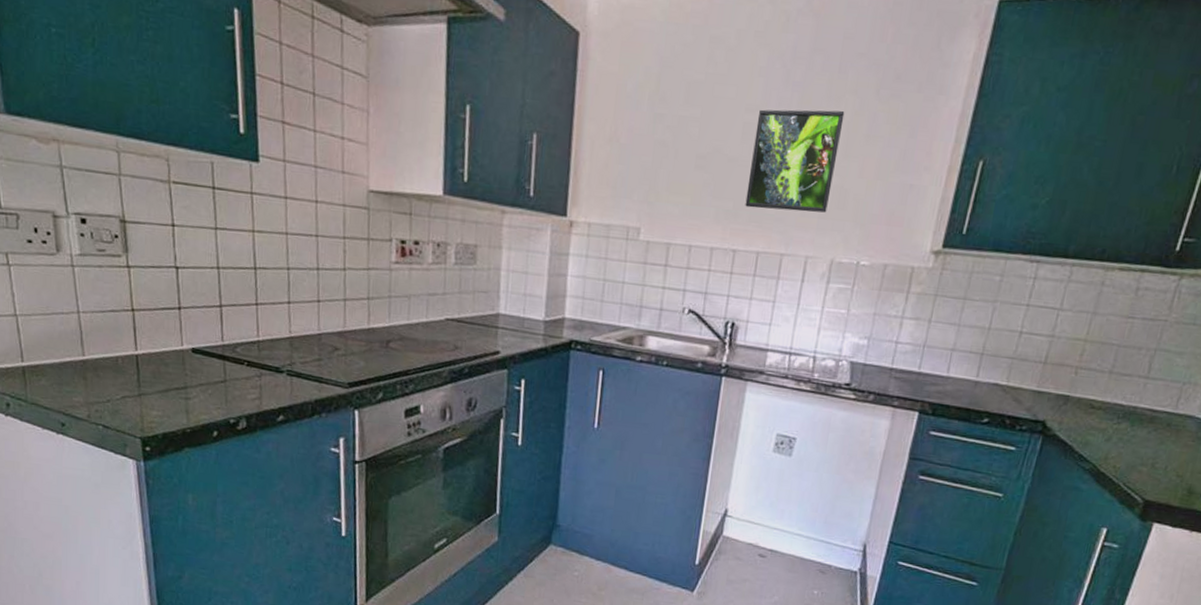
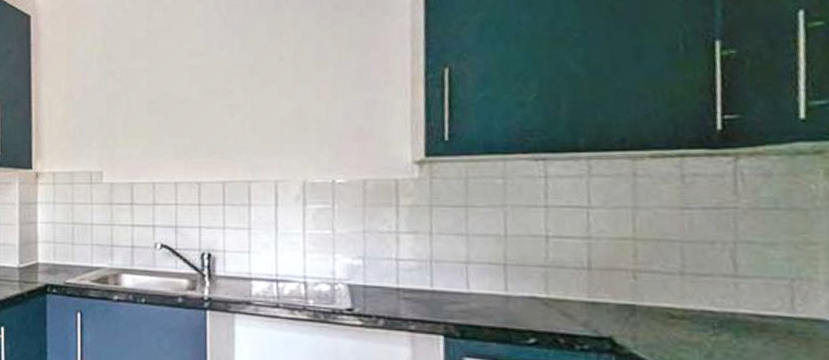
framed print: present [745,109,845,213] -> none [202,43,289,141]

